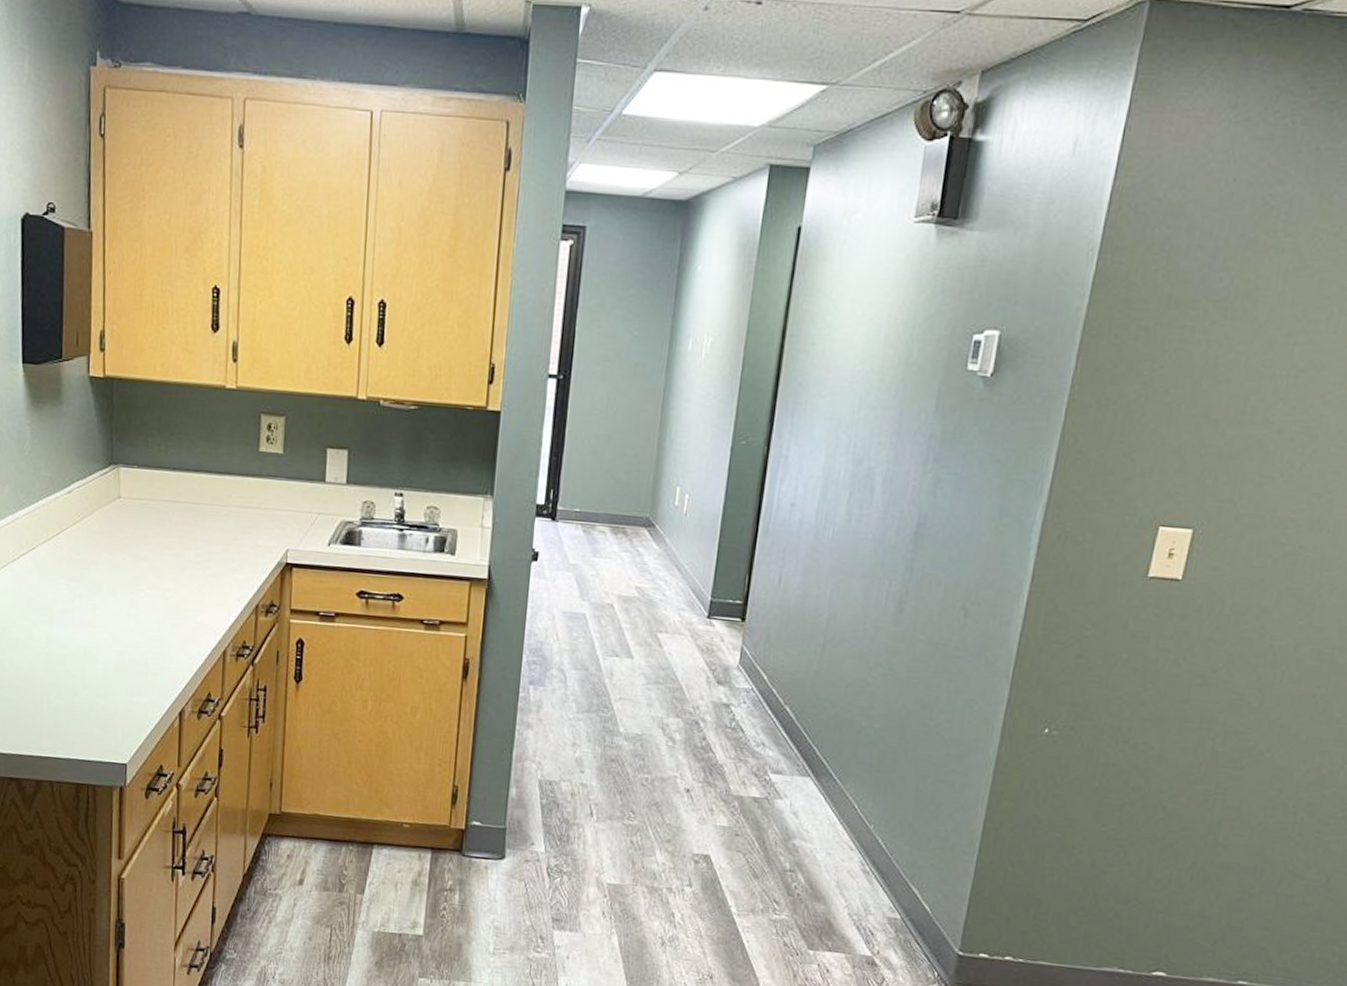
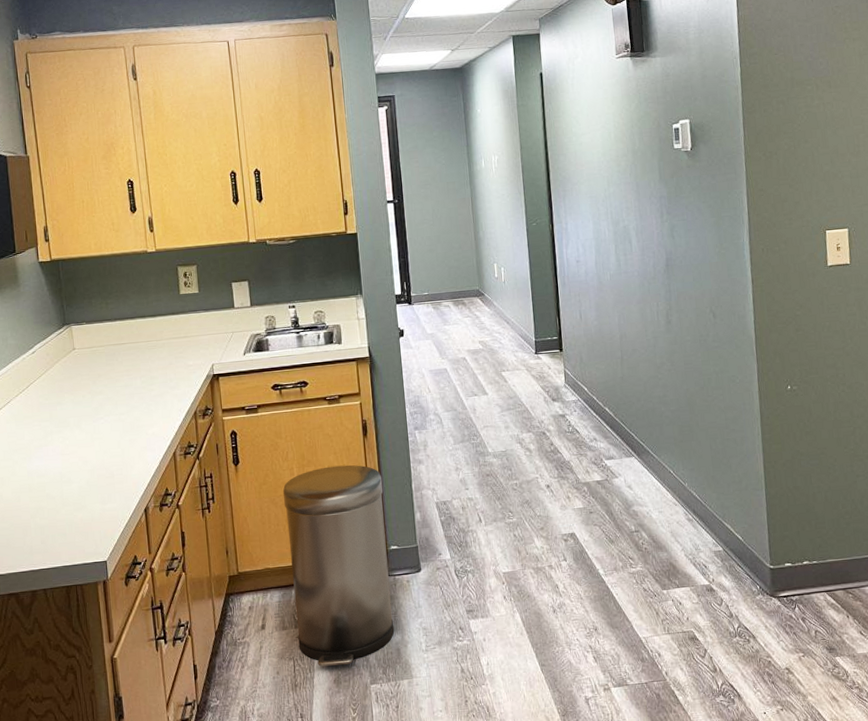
pedal bin: none [340,707,477,948] -> present [282,465,394,667]

